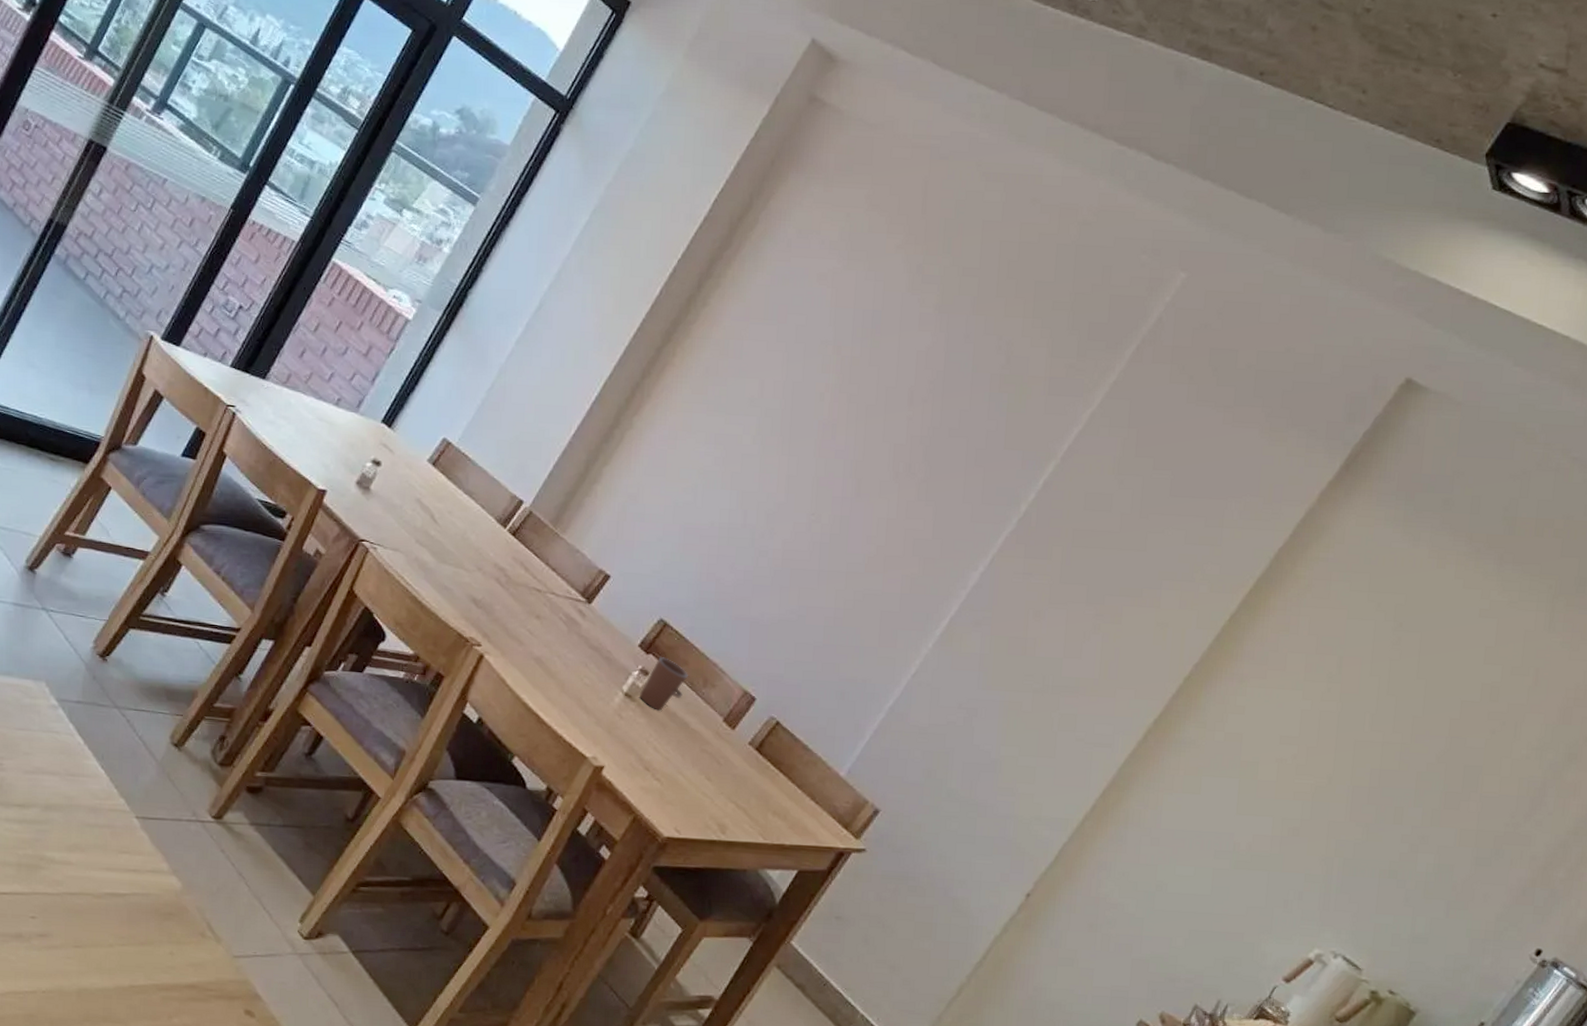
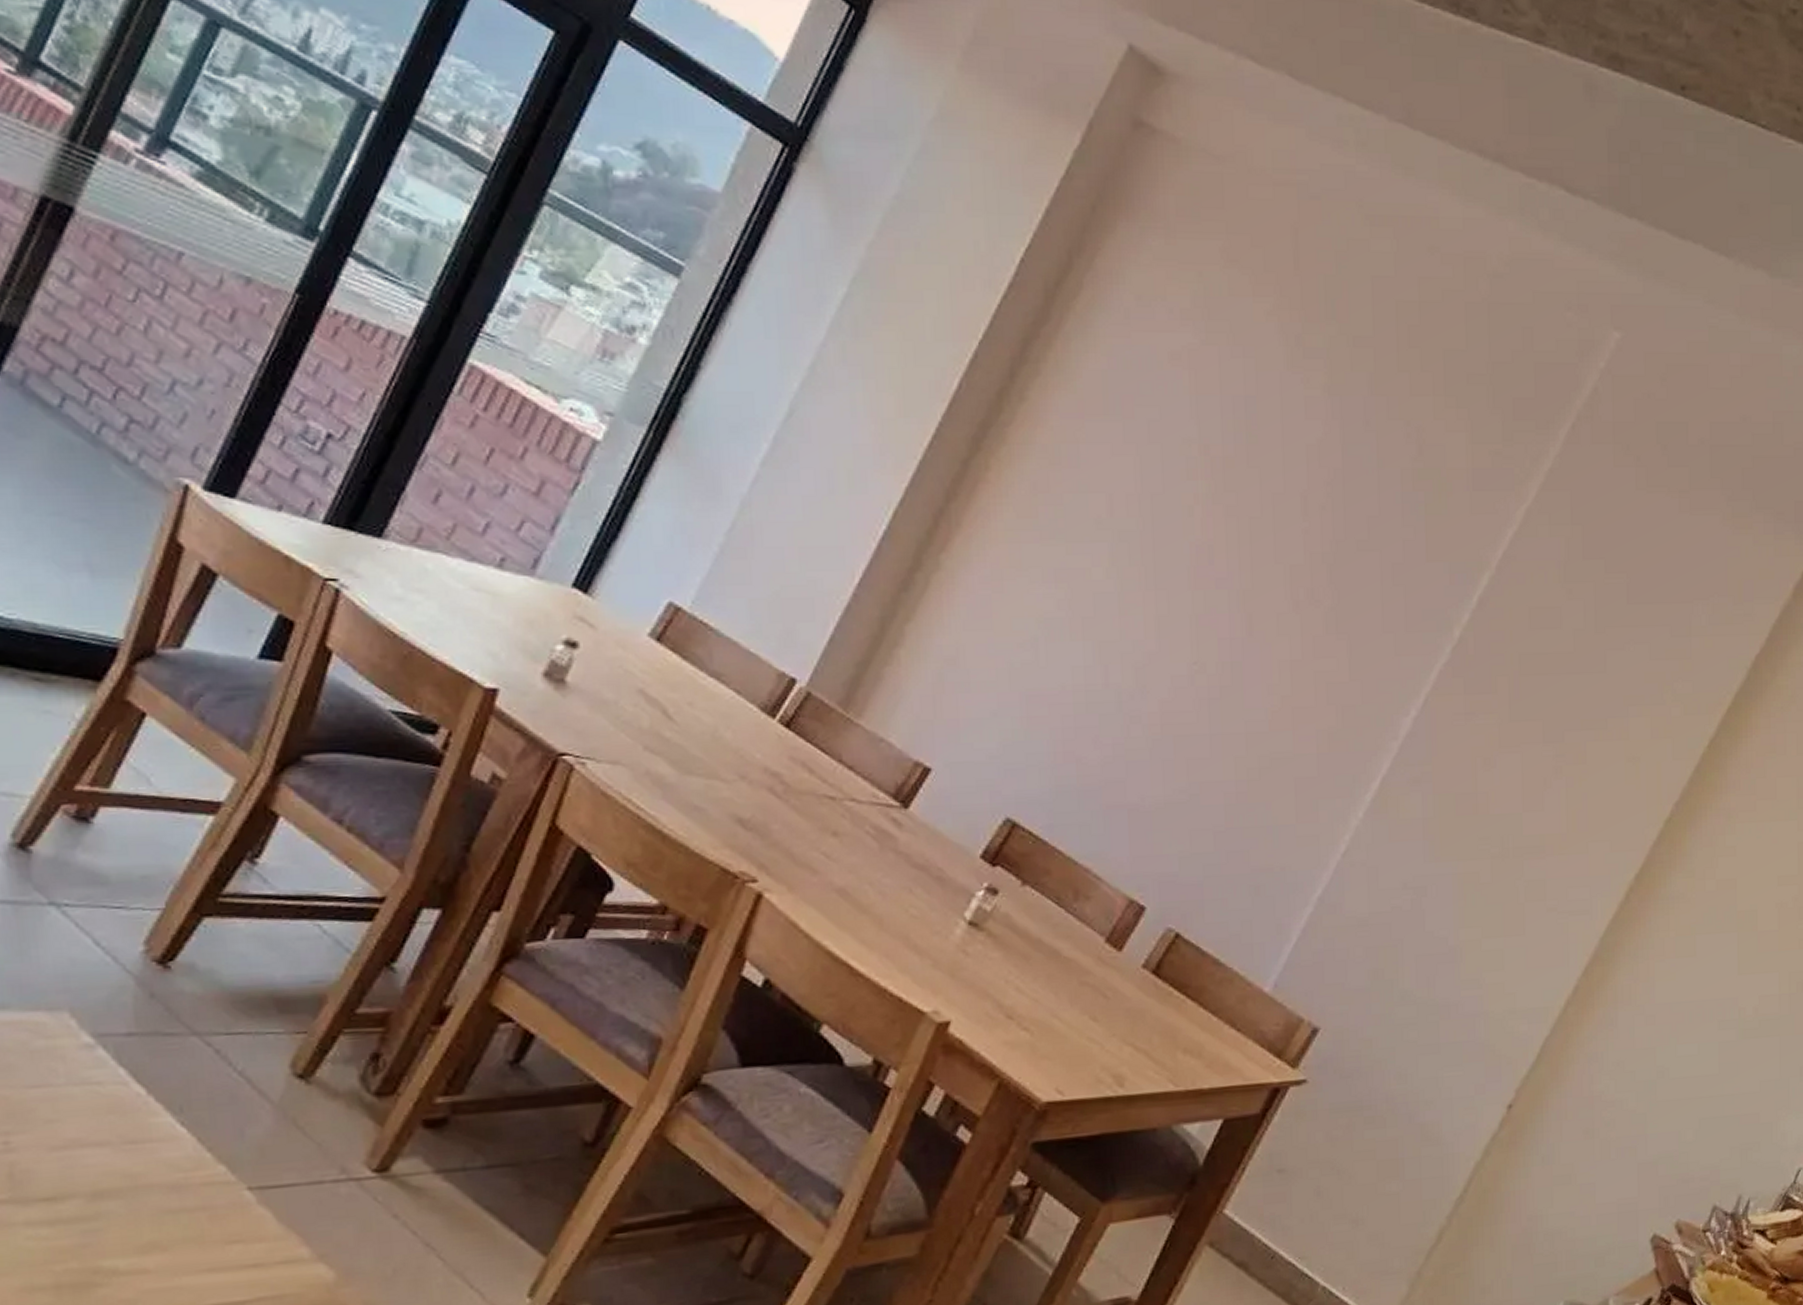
cup: present [640,656,688,711] -> none [989,867,1052,939]

